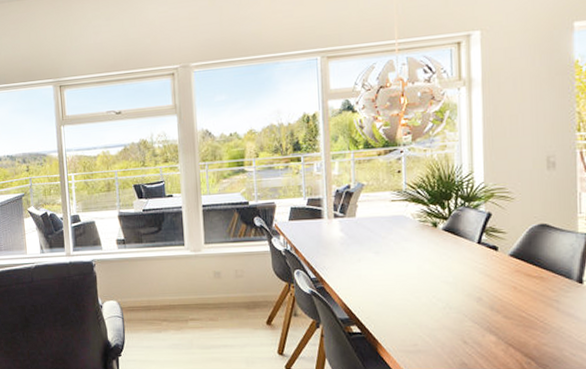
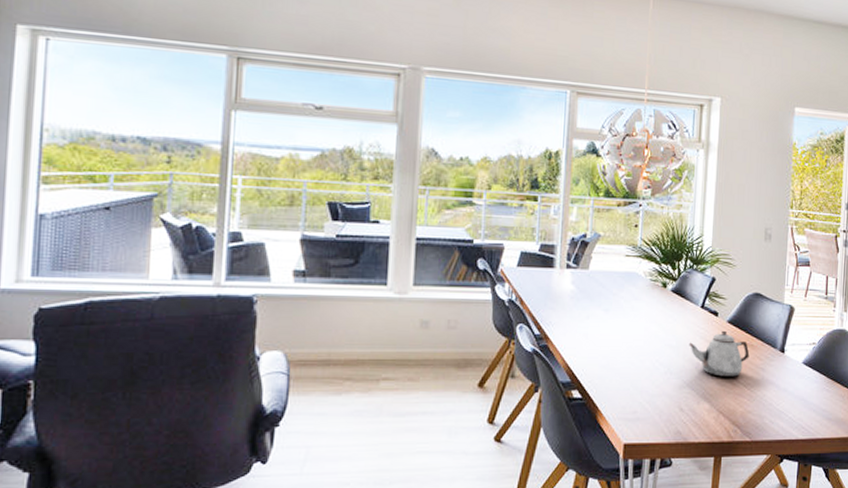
teapot: none [467,264,539,310] -> present [688,330,750,377]

